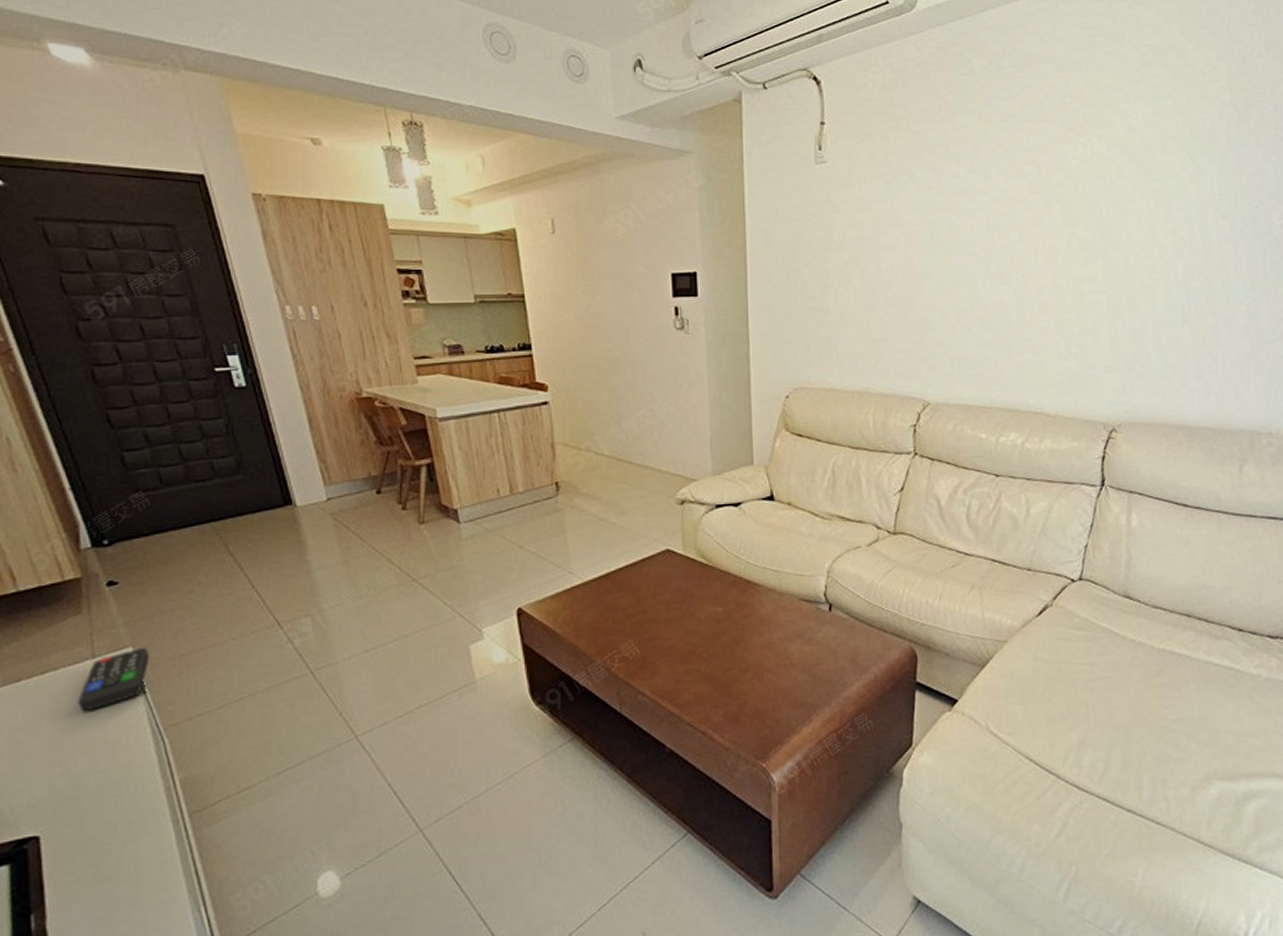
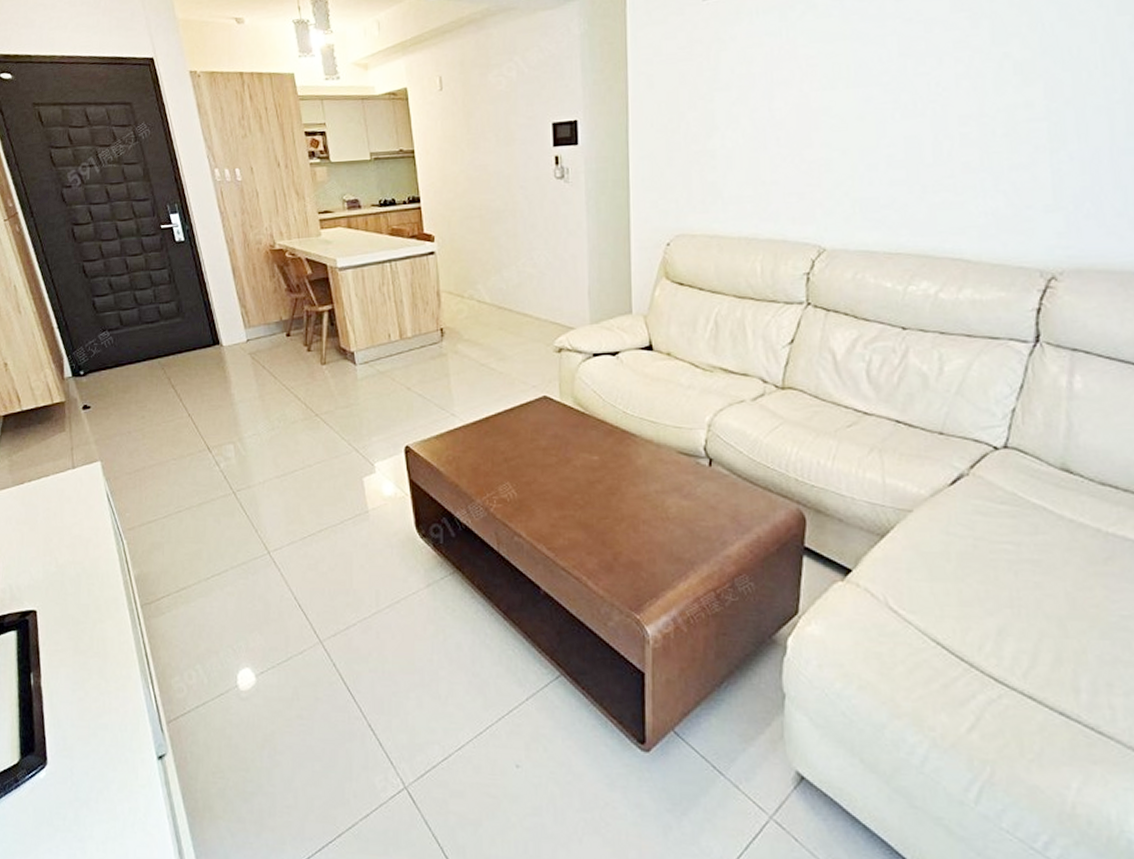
remote control: present [77,646,150,712] -> none [62,461,113,513]

